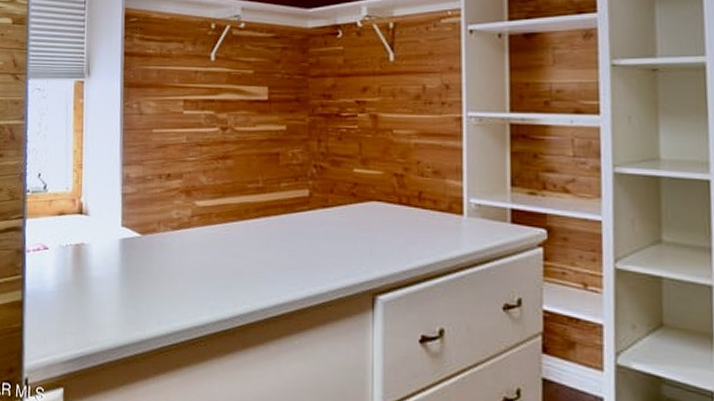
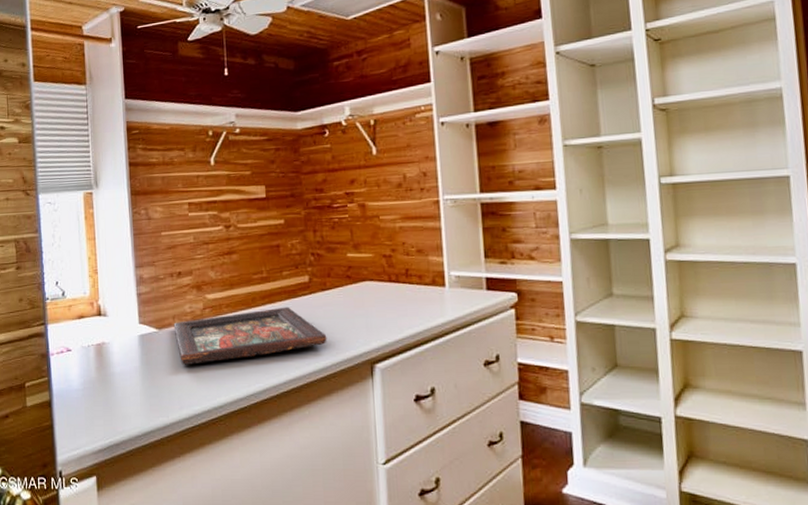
decorative tray: none [158,222,325,277] -> present [173,306,327,365]

